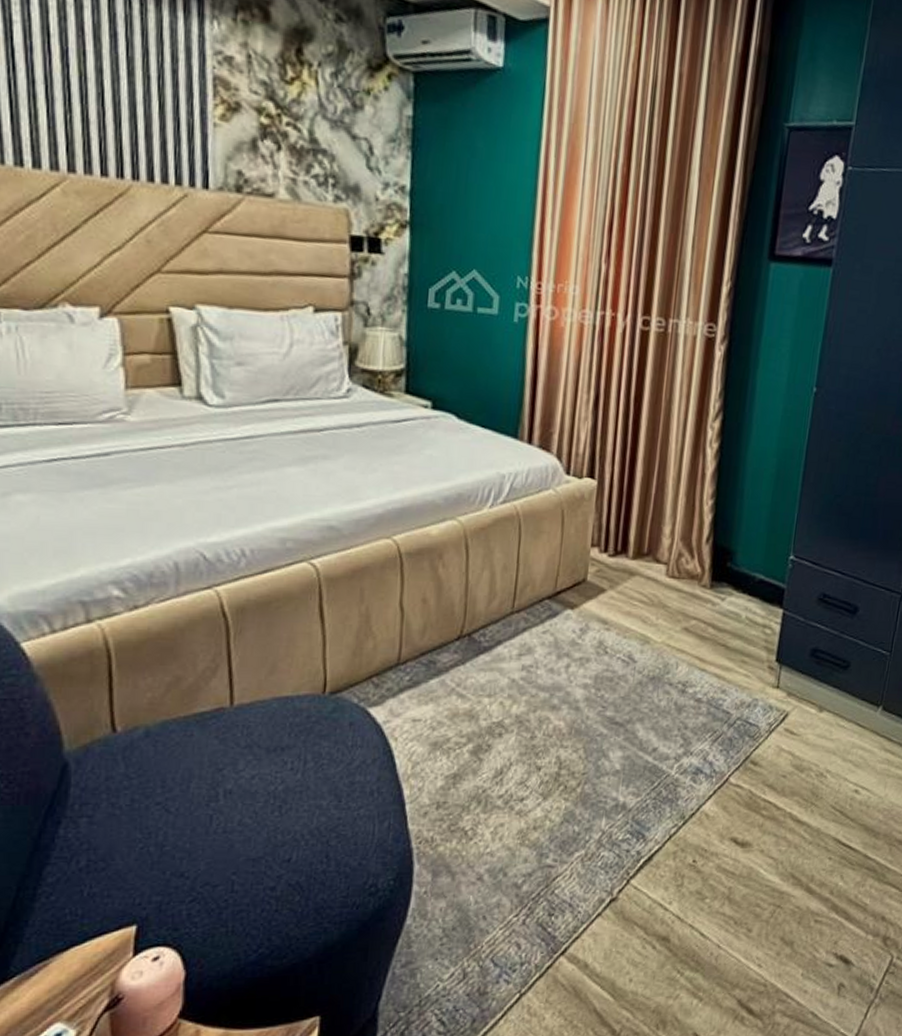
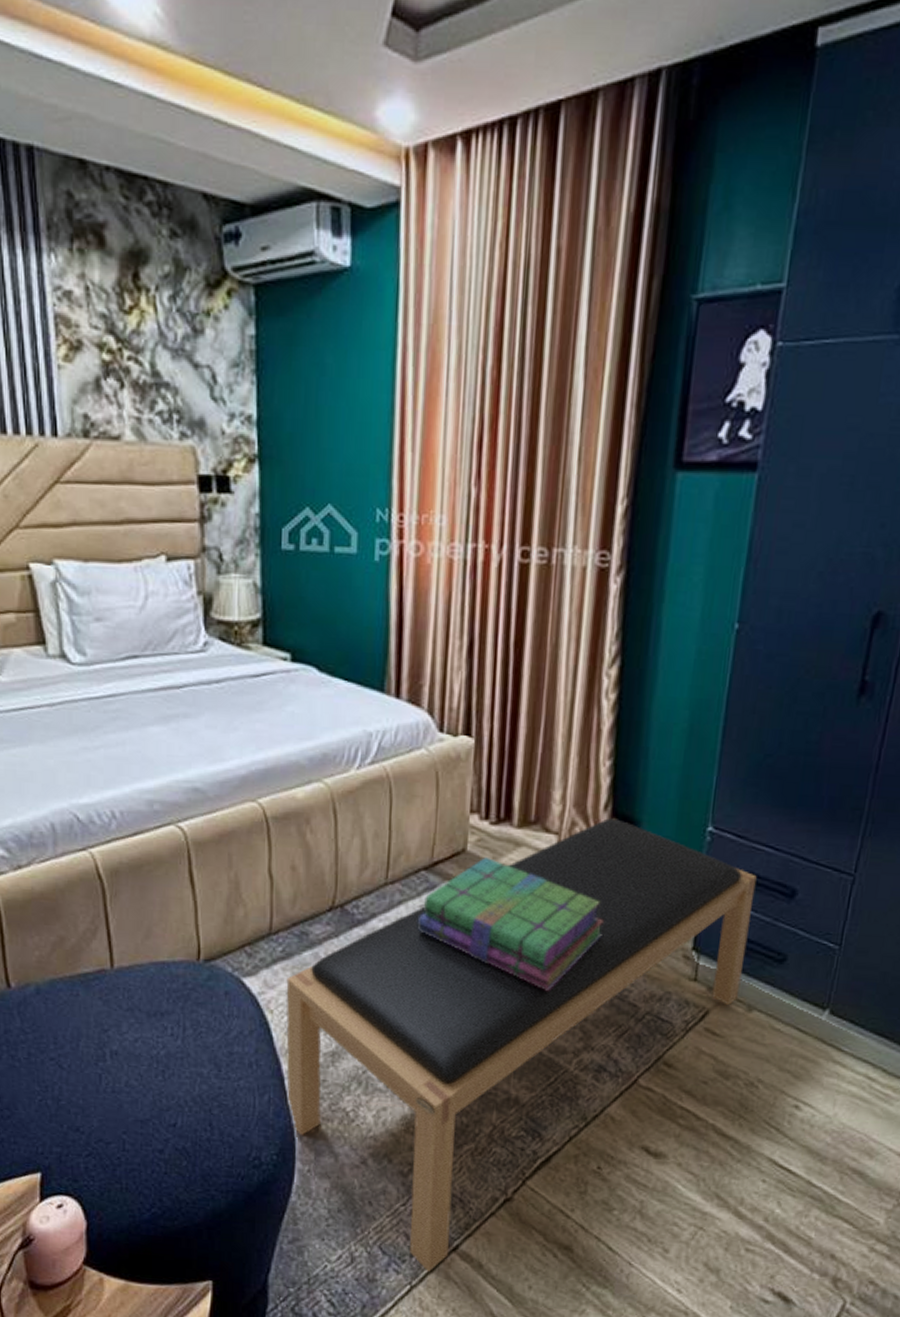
bench: none [407,550,828,978] -> present [286,818,757,1272]
stack of books: none [539,586,703,704] -> present [417,857,604,991]

